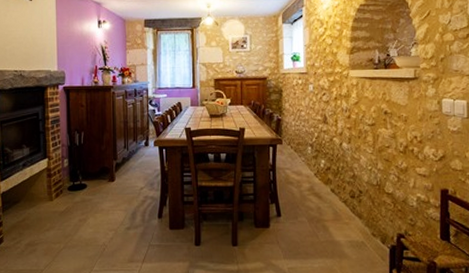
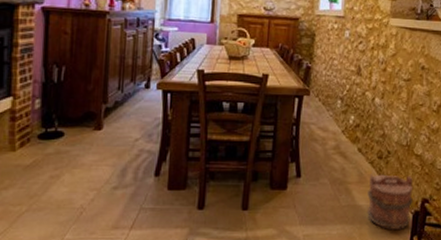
bucket: none [344,212,388,264] -> present [367,174,414,231]

